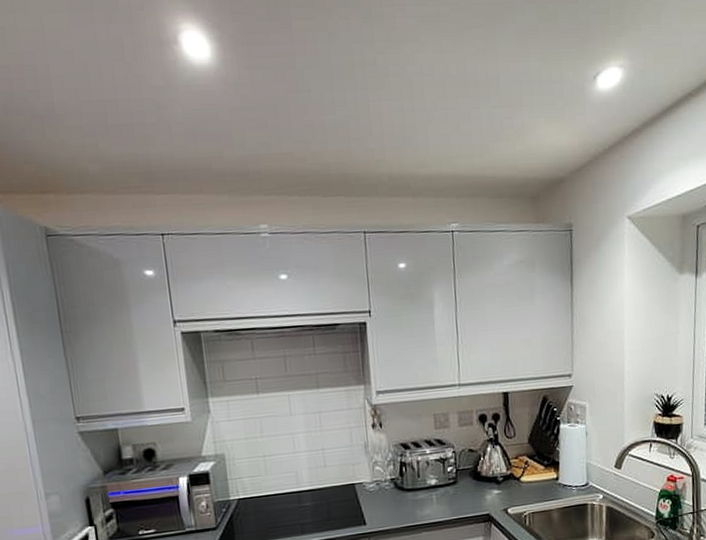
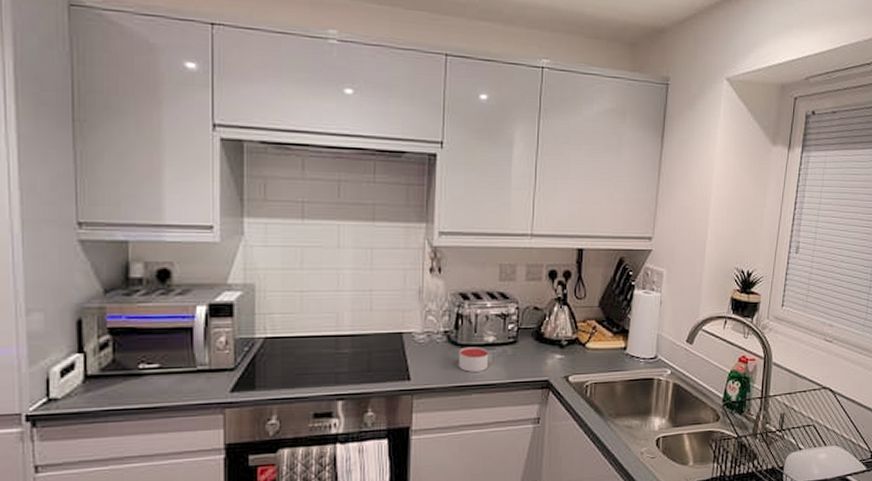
candle: none [406,489,434,513] -> present [459,346,489,372]

